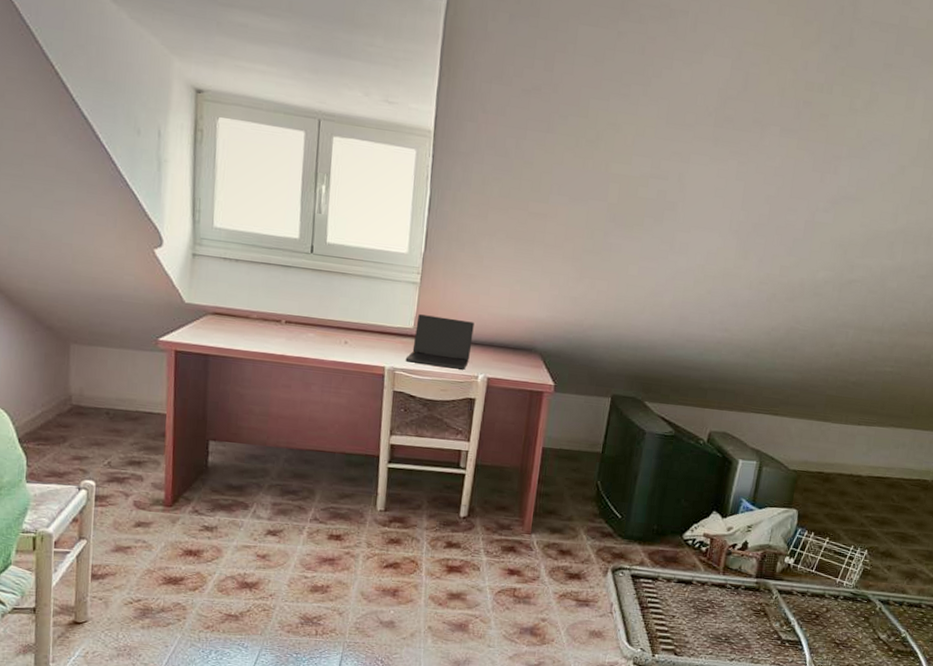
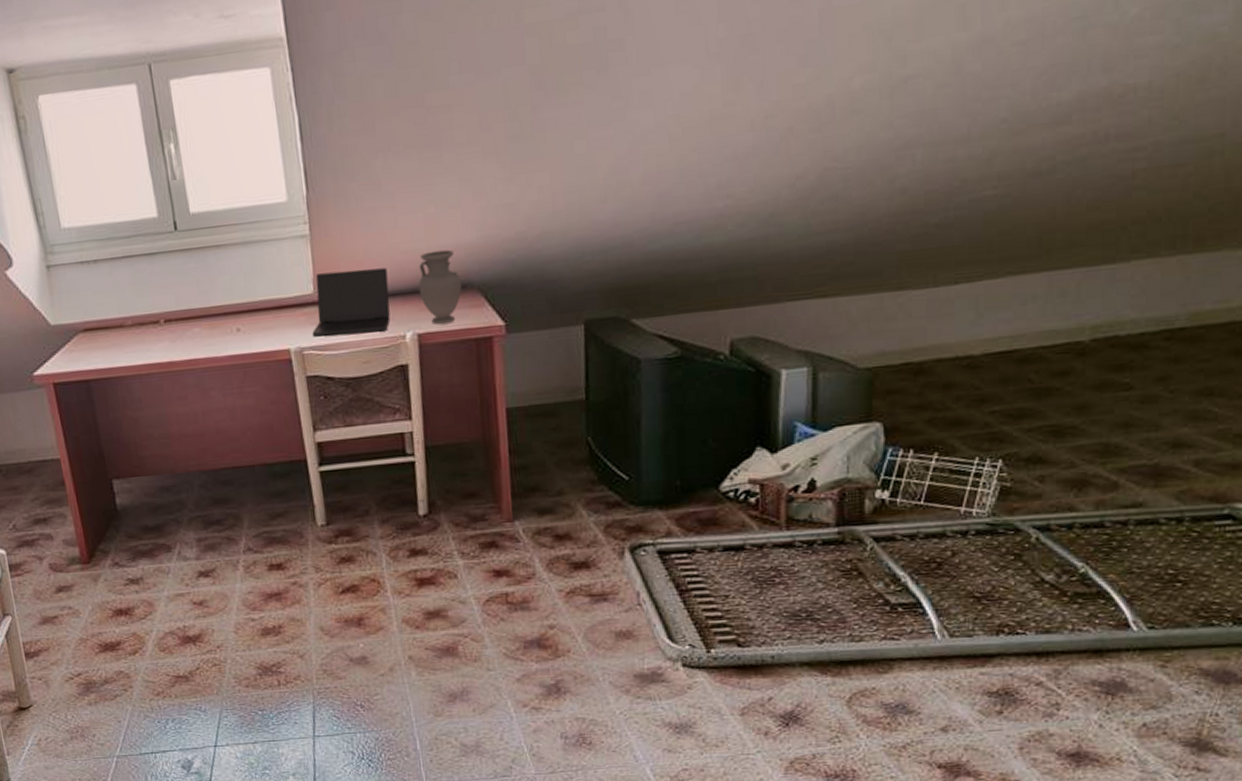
vase: none [495,318,529,376] -> present [418,249,463,326]

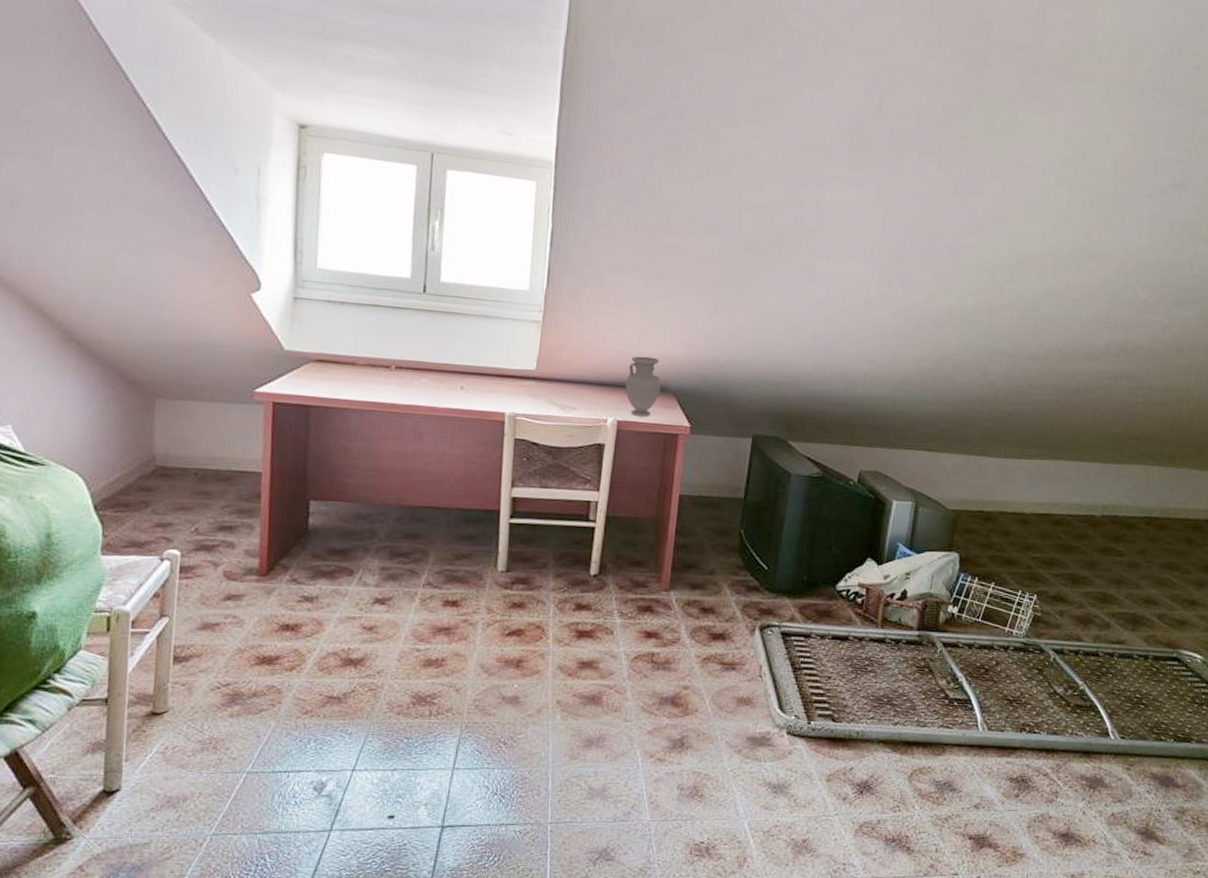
laptop: present [312,268,391,337] -> none [527,355,602,413]

